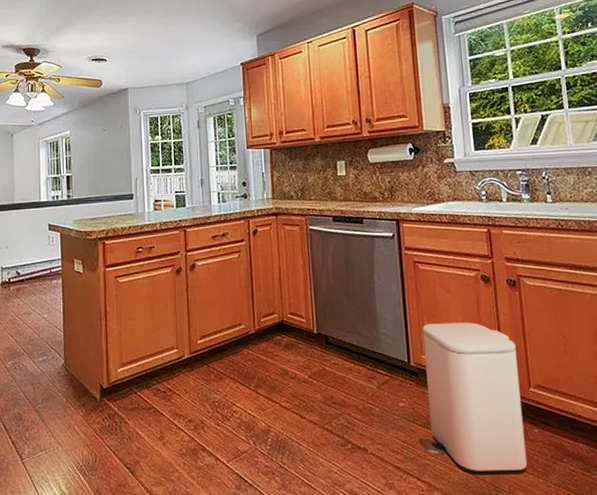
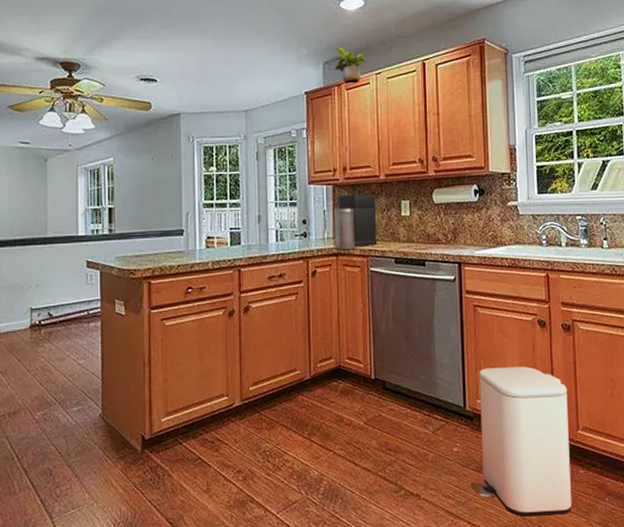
potted plant: none [268,20,298,53] -> present [334,47,366,84]
canister: none [272,170,294,210] -> present [333,208,356,250]
coffee maker: none [273,156,315,207] -> present [334,194,378,248]

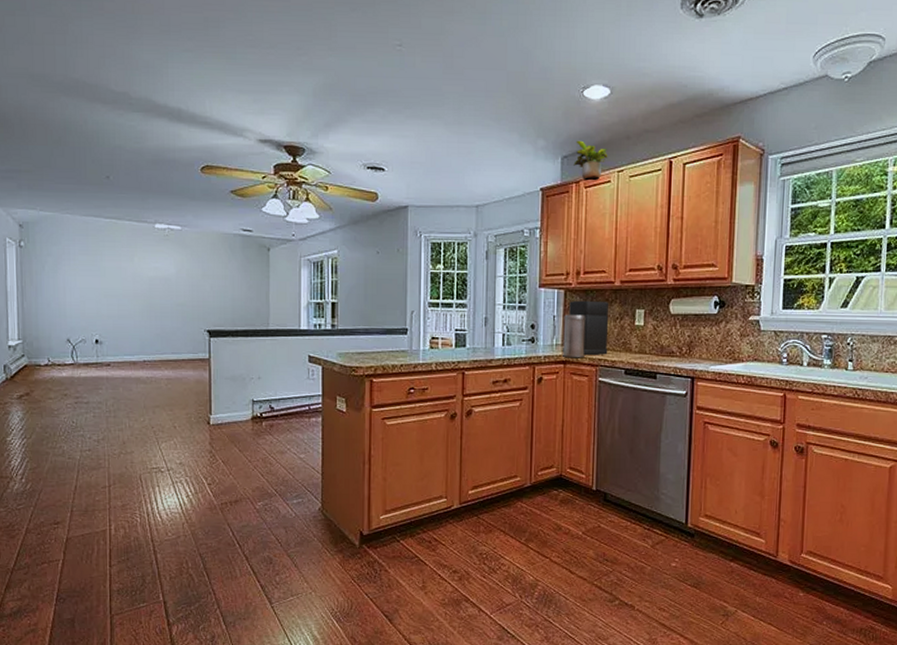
pedal bin: present [471,366,573,517] -> none [686,486,794,634]

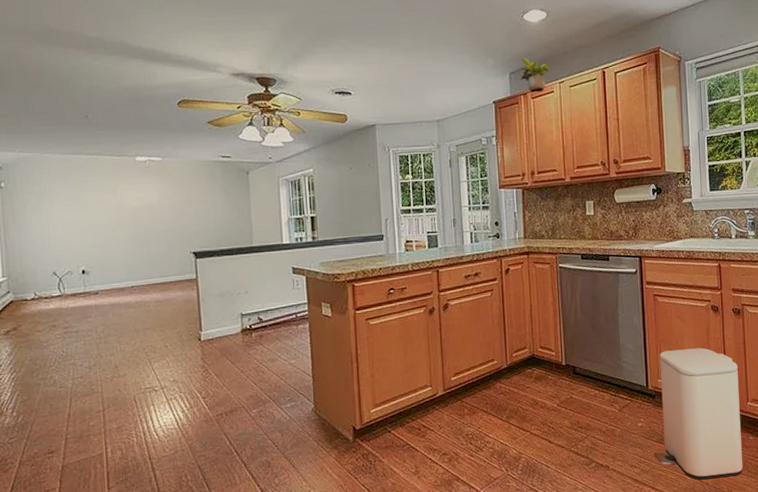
coffee maker: present [563,300,609,356] -> none [525,196,565,246]
canister: present [563,314,586,358] -> none [523,209,545,249]
pedal bin: none [686,486,794,634] -> present [654,348,743,480]

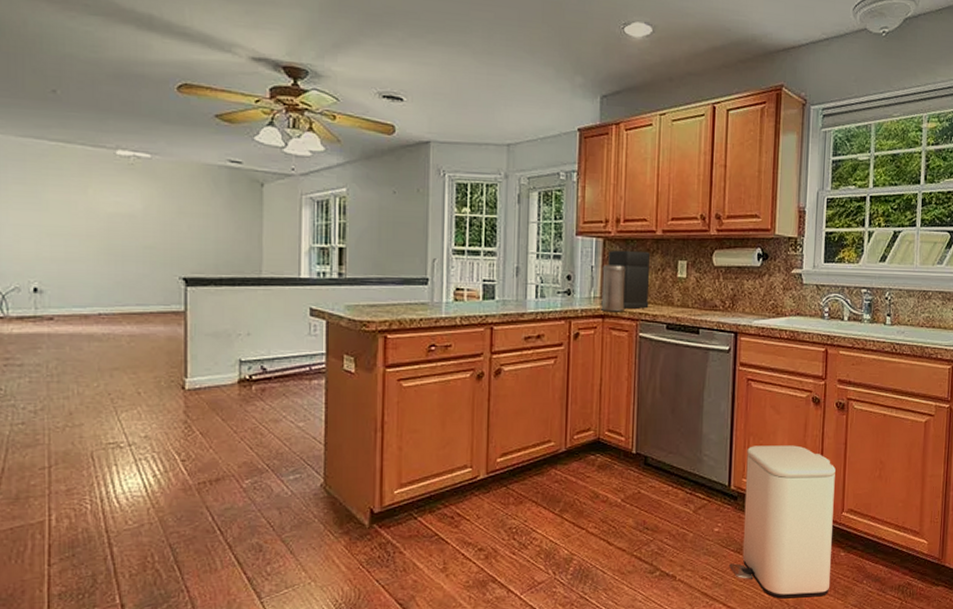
potted plant: present [520,58,550,93] -> none [613,79,650,124]
canister: none [523,209,545,249] -> present [601,265,626,312]
coffee maker: none [525,196,565,246] -> present [601,250,650,310]

